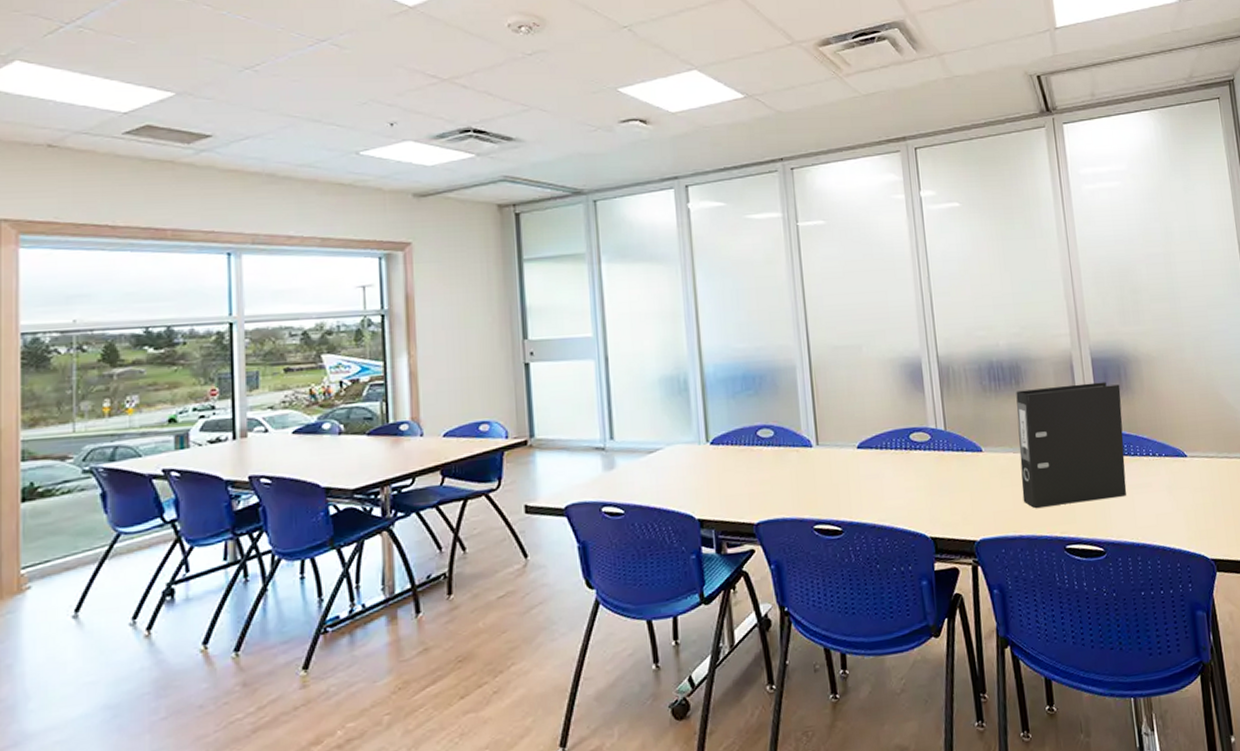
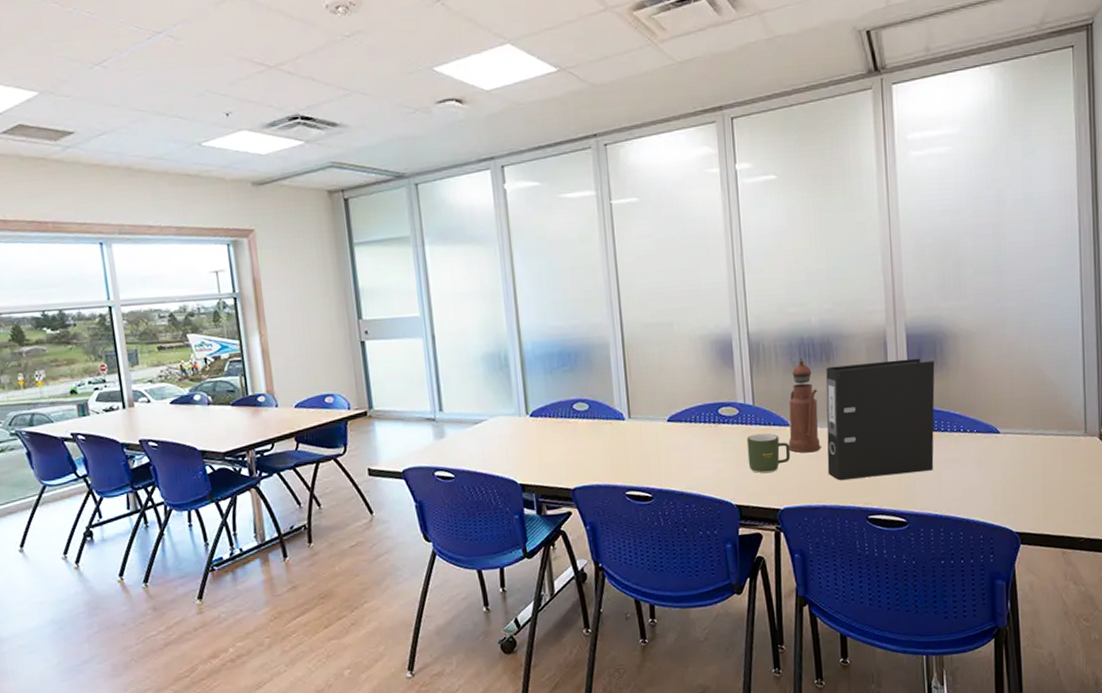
mug: none [939,459,985,503] -> present [746,433,791,474]
coffeepot: none [980,381,1015,480] -> present [788,357,821,453]

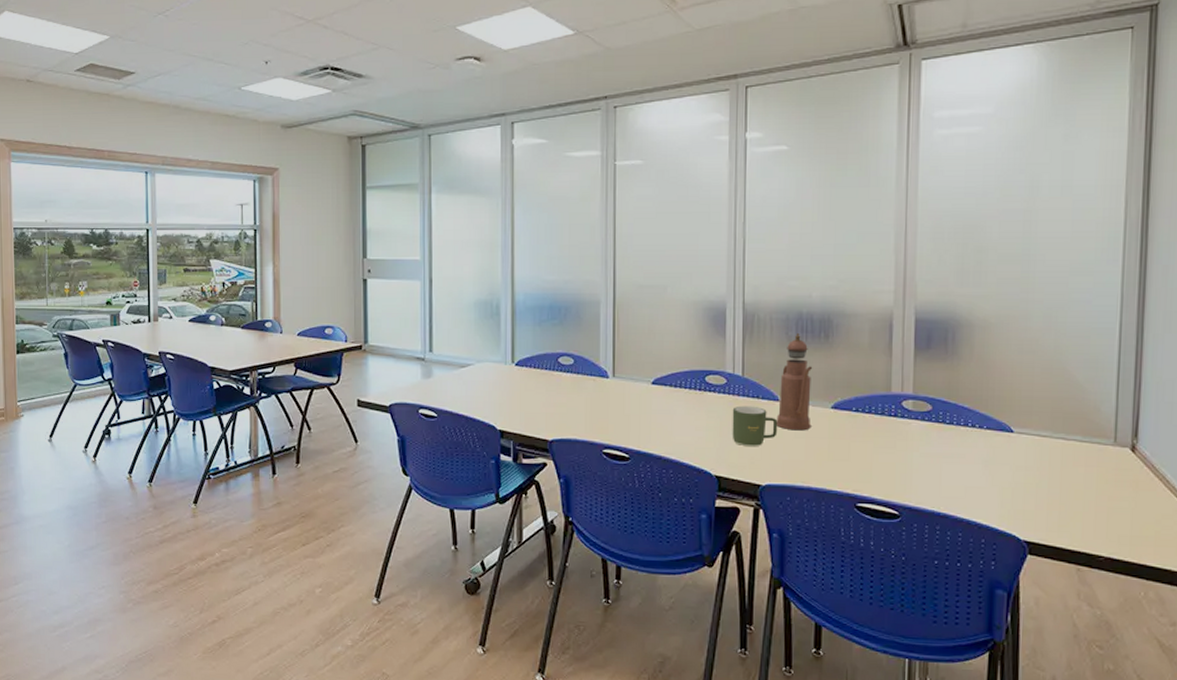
binder: present [826,358,935,480] -> none [816,344,945,464]

